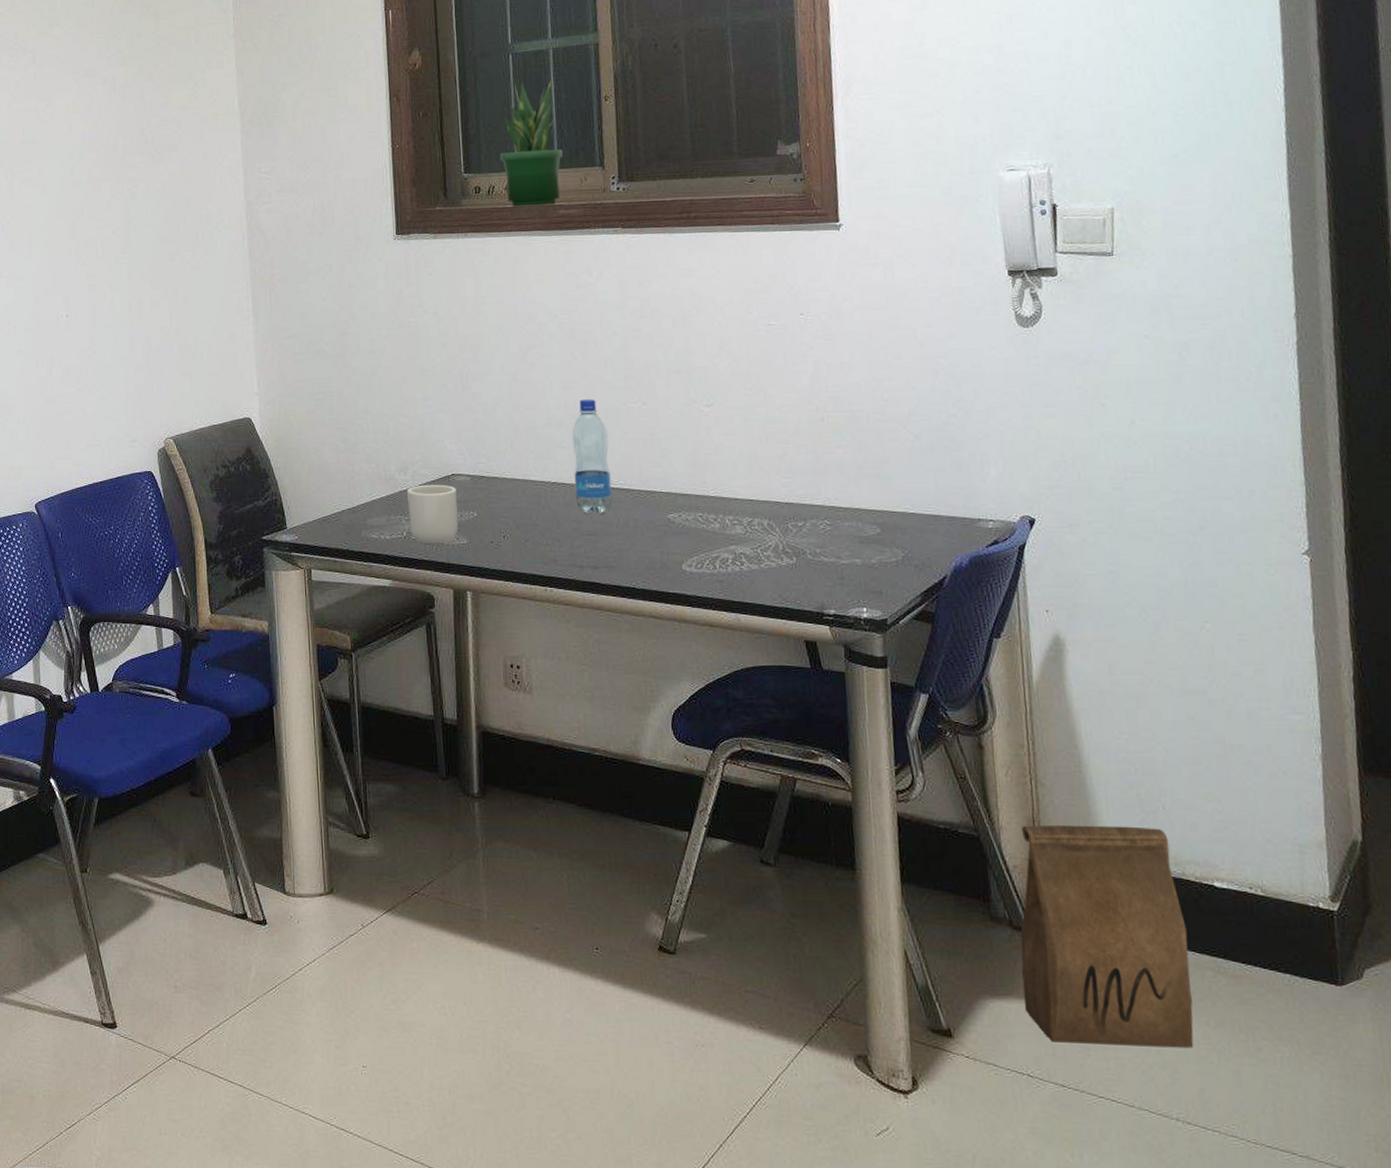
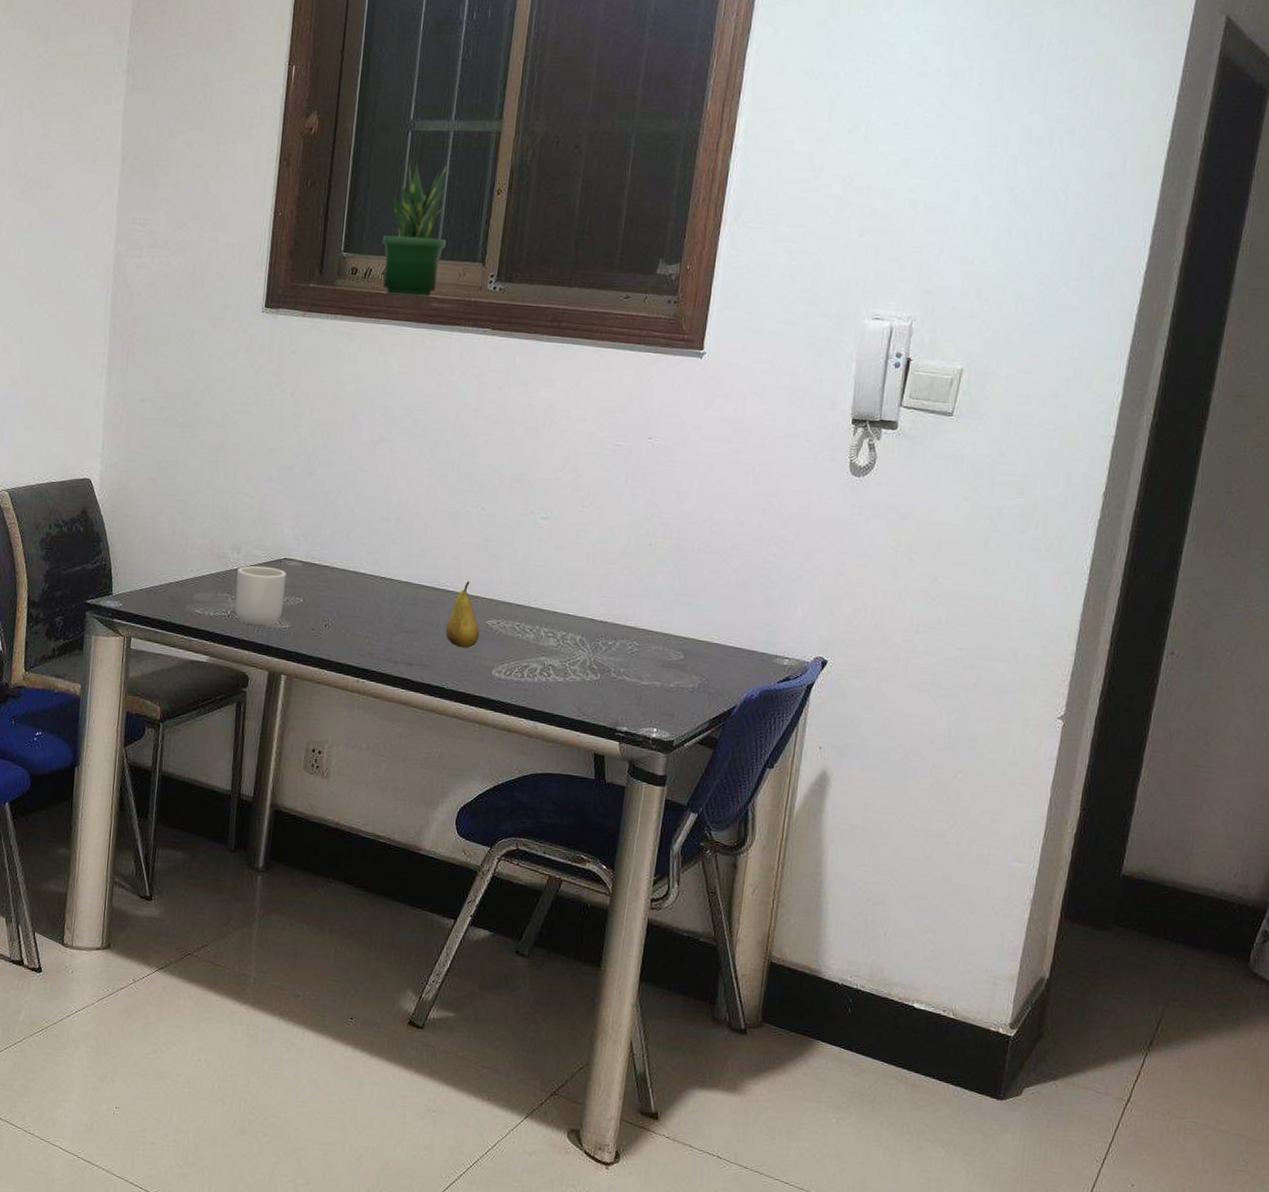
bottle: present [571,399,612,515] -> none [401,498,443,614]
fruit: none [627,477,663,545] -> present [446,581,480,648]
paper bag: present [1020,824,1194,1047] -> none [726,940,883,1143]

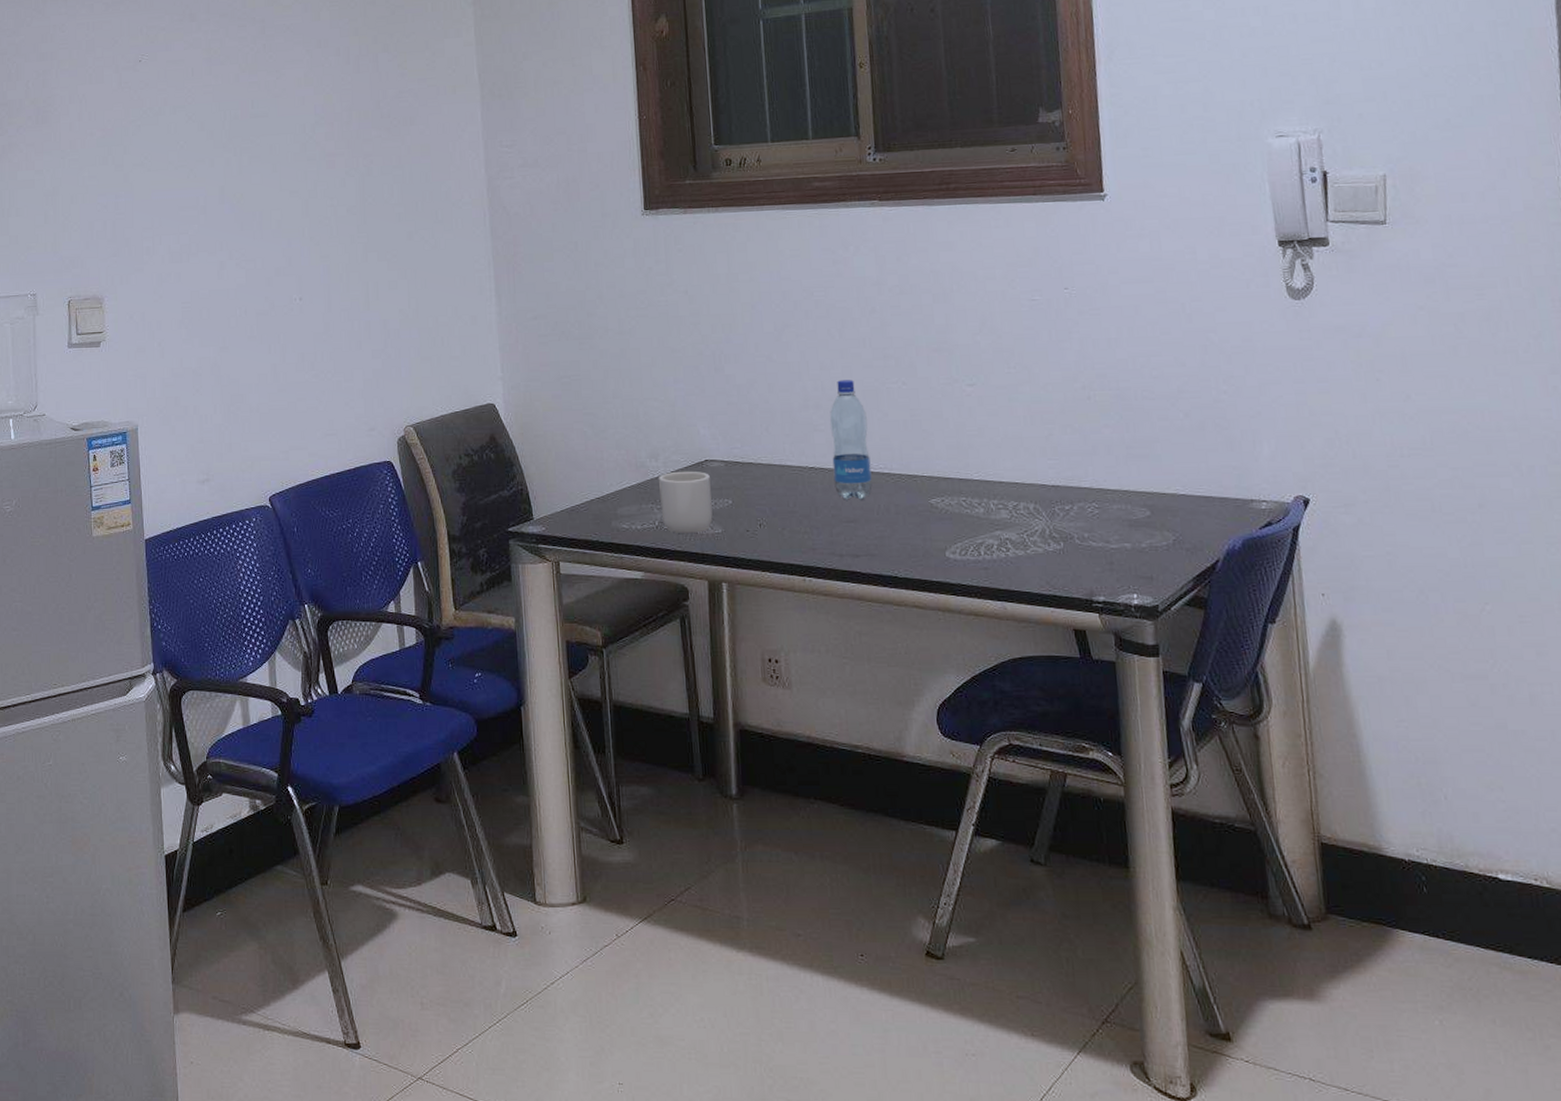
planter: present [381,163,448,297] -> none [751,47,817,180]
bottle: none [401,498,443,614] -> present [829,380,872,501]
fruit: present [446,581,480,648] -> none [888,460,926,532]

